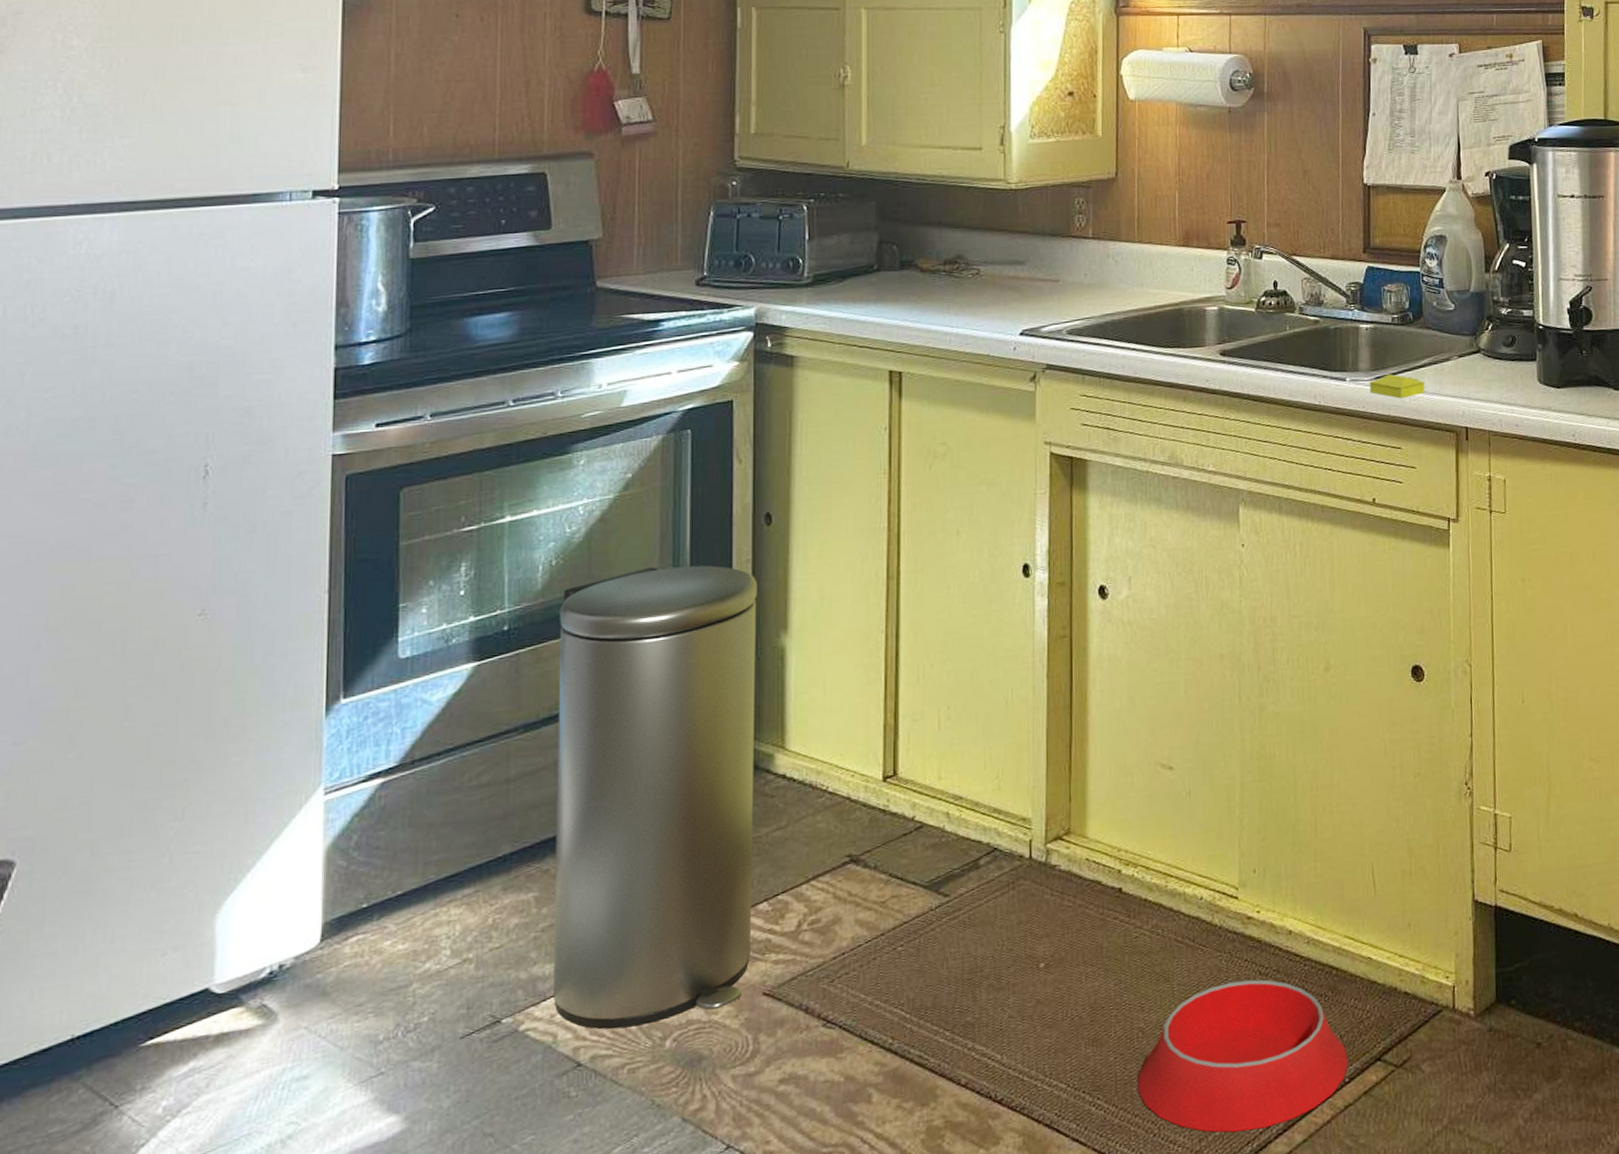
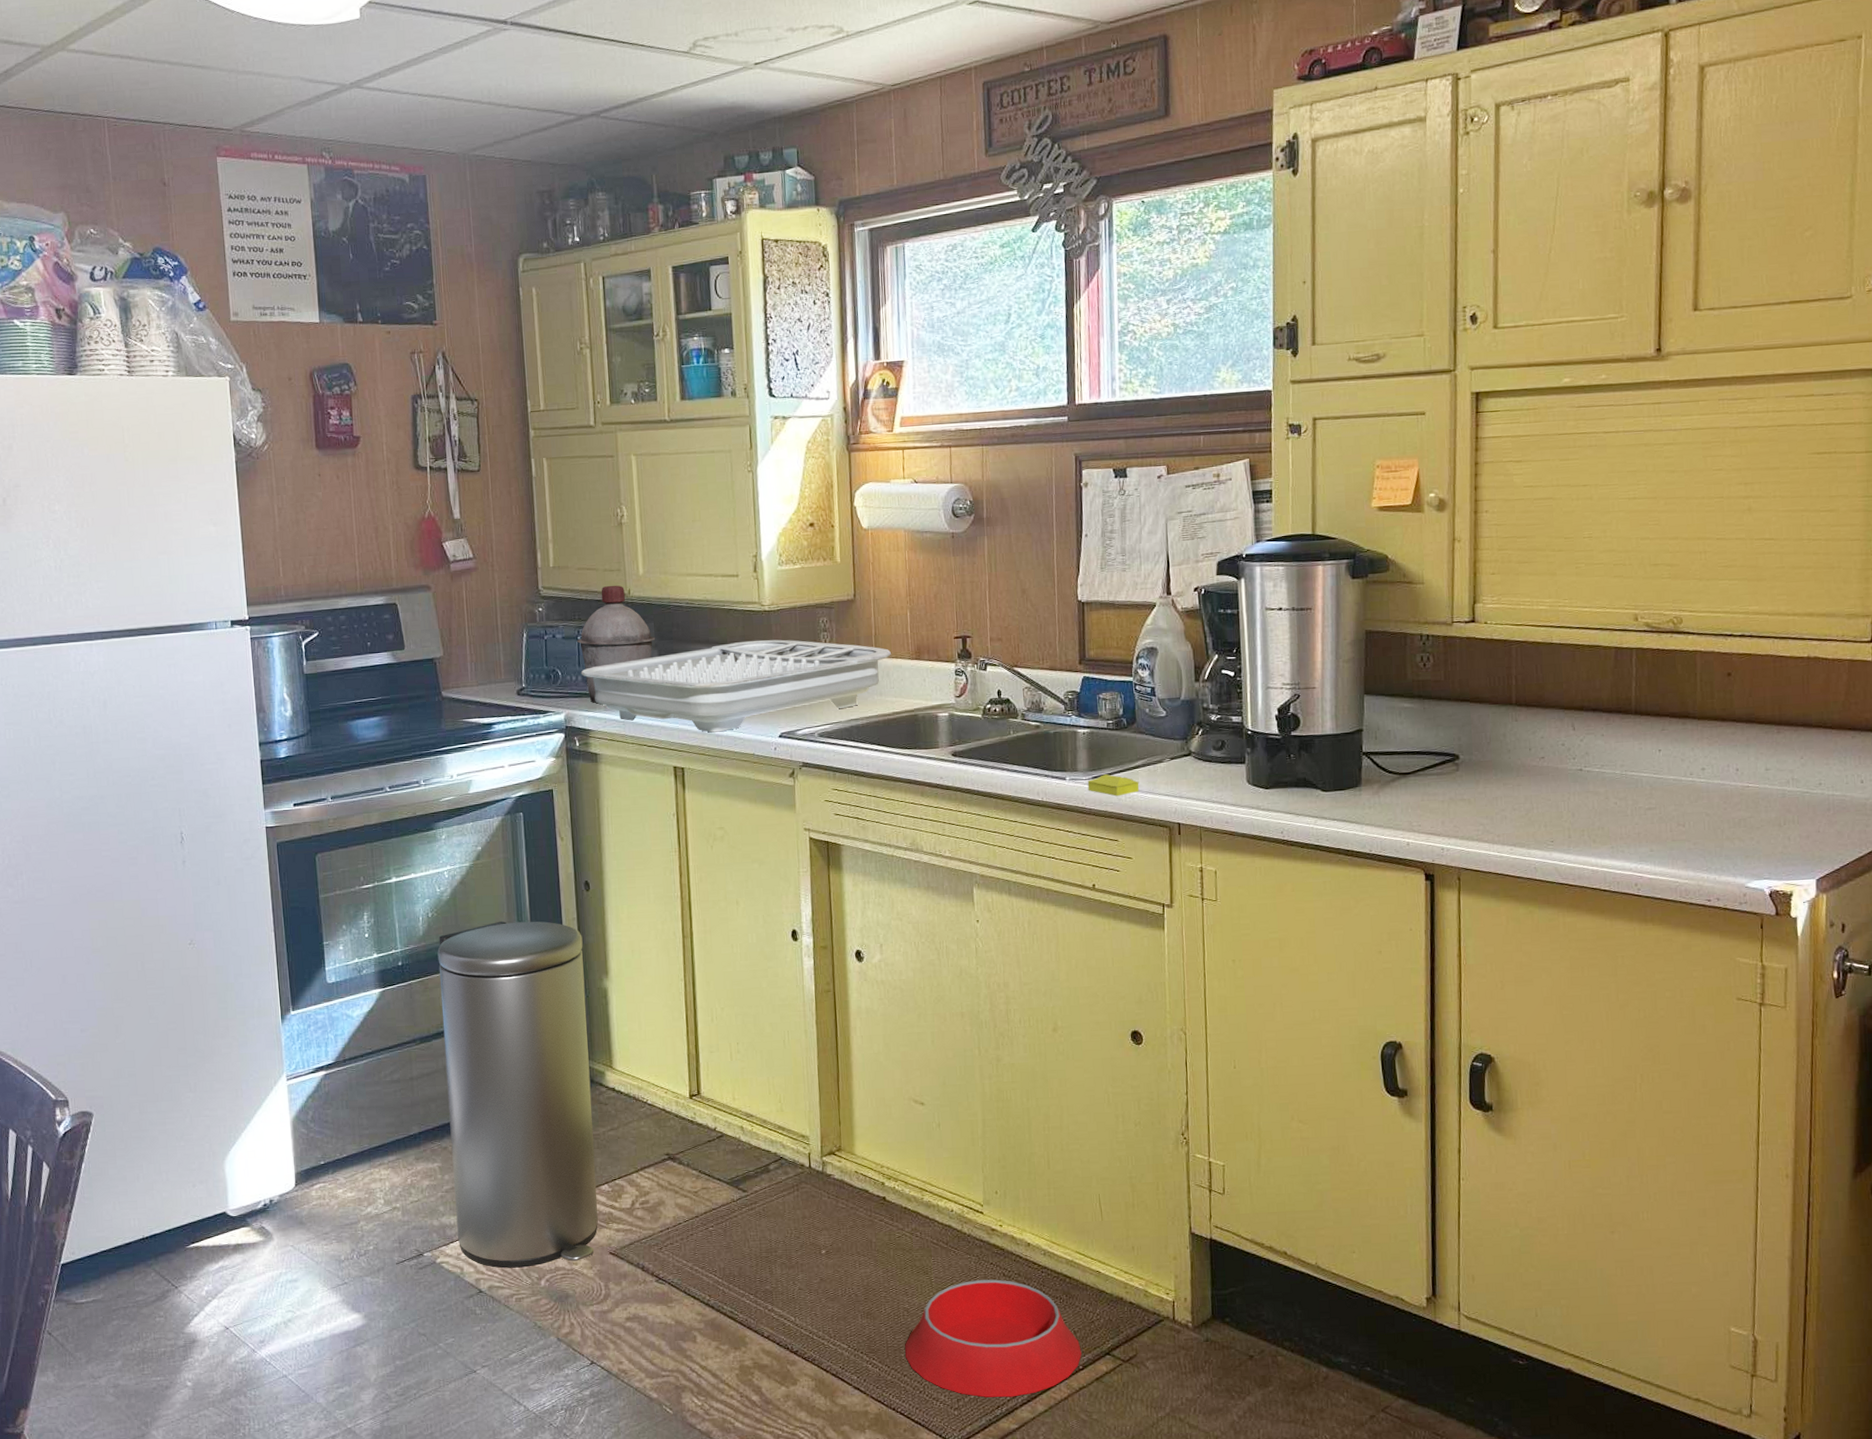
canister: none [777,156,877,296] -> present [576,585,656,704]
dish rack: none [780,222,1156,330] -> present [581,639,892,733]

